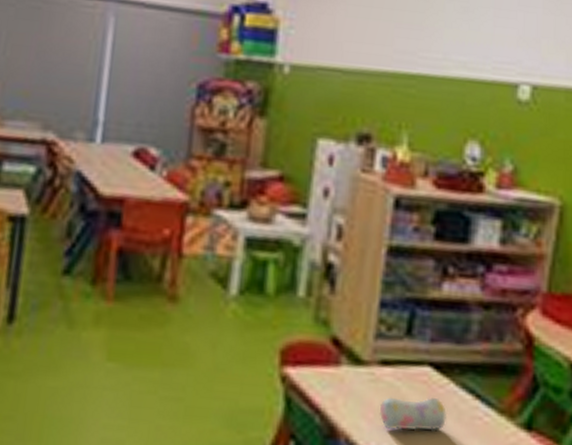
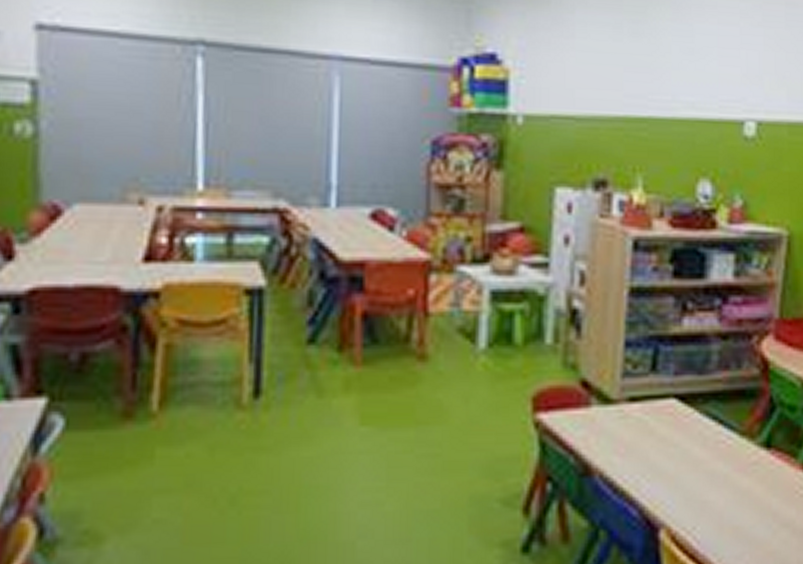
pencil case: present [379,397,448,431] -> none [630,427,694,462]

